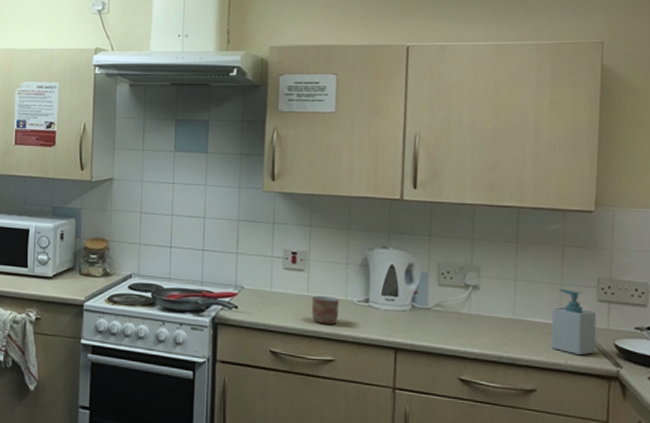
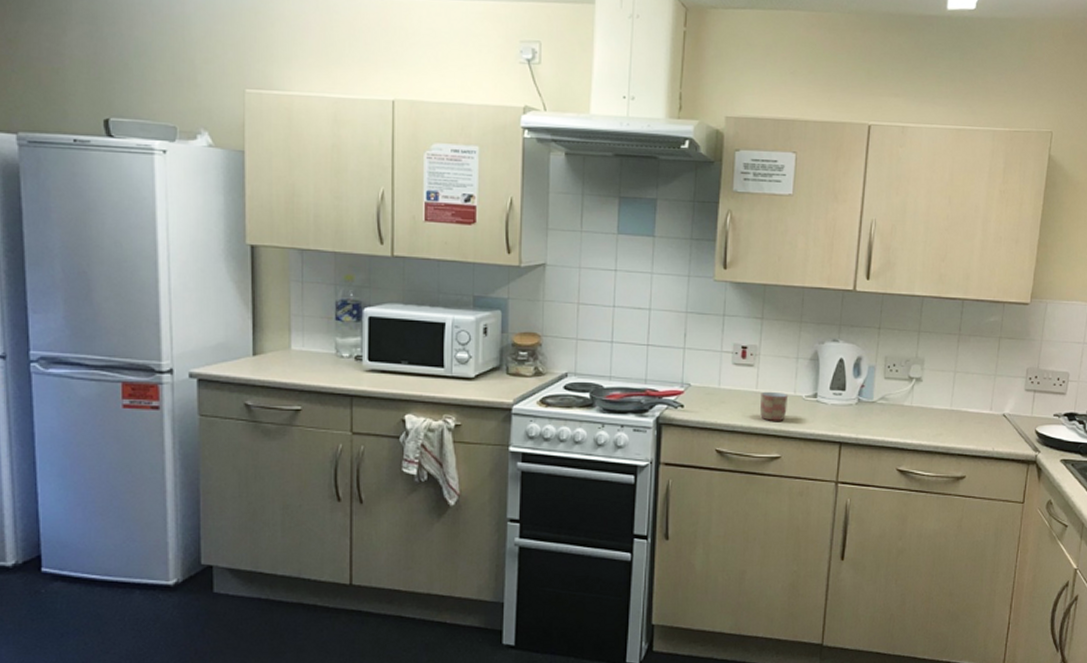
soap bottle: present [551,289,597,356] -> none [982,380,1023,443]

